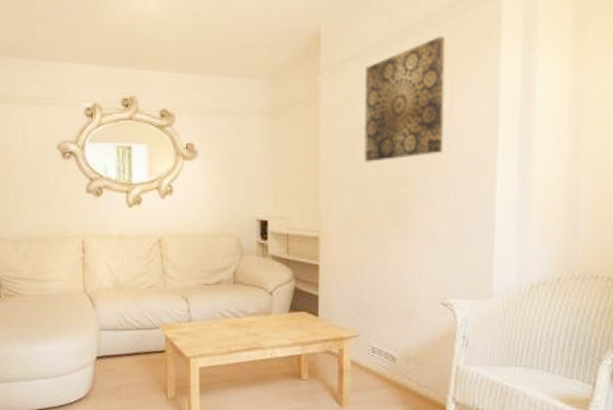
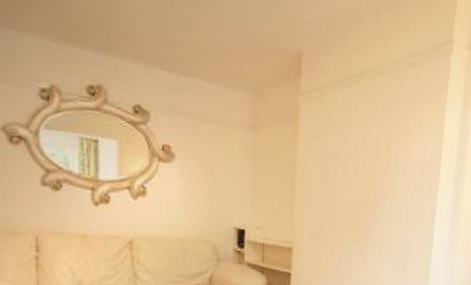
wall art: present [363,36,446,163] -> none [335,80,407,185]

